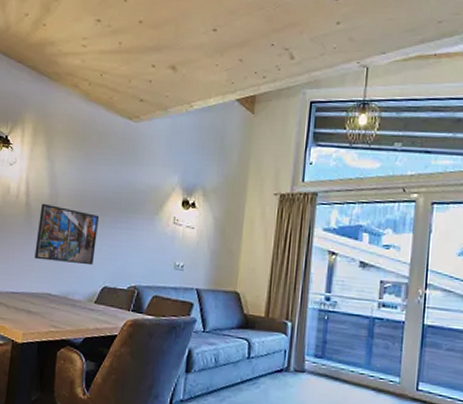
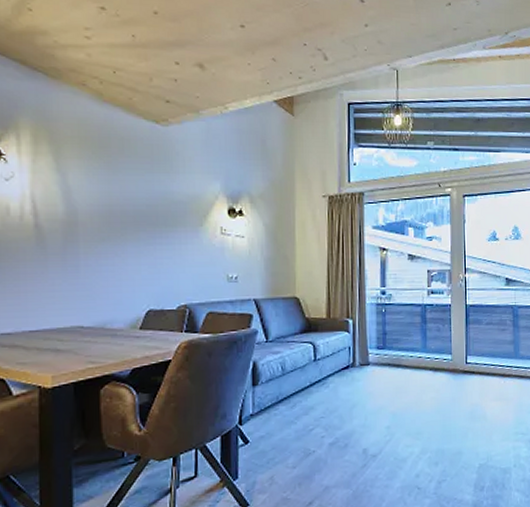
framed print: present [34,203,100,266] -> none [54,223,134,289]

